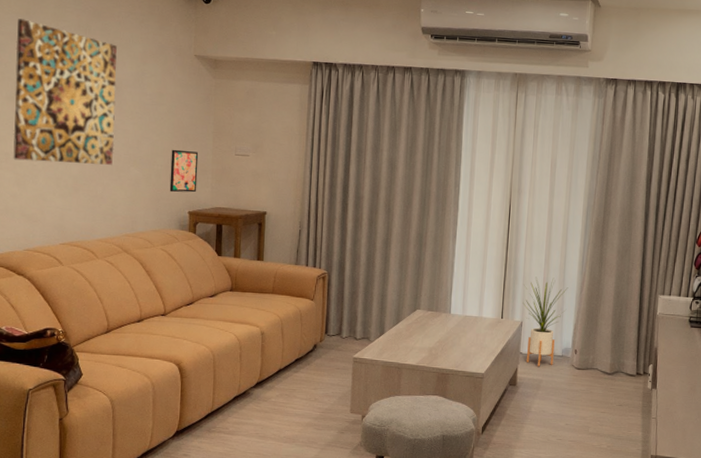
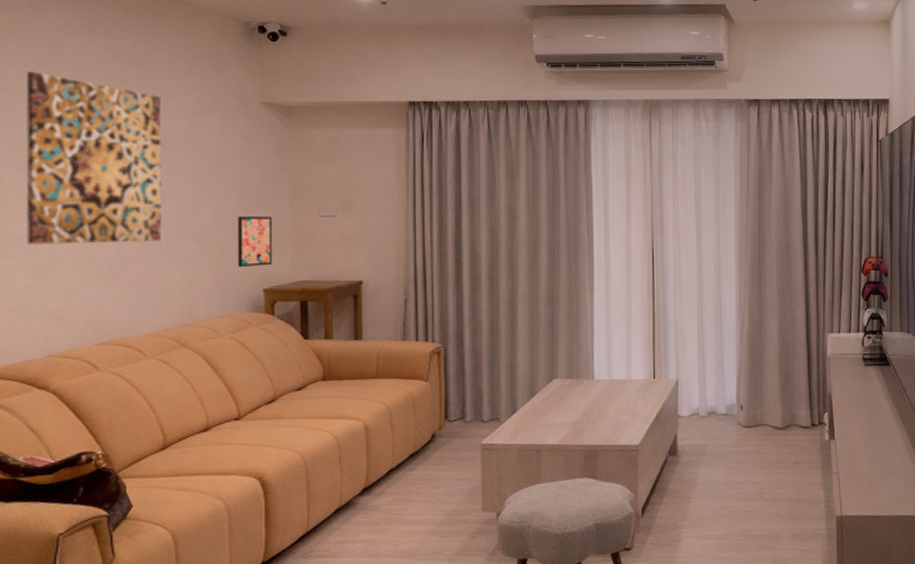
house plant: present [523,276,568,367] -> none [676,325,727,430]

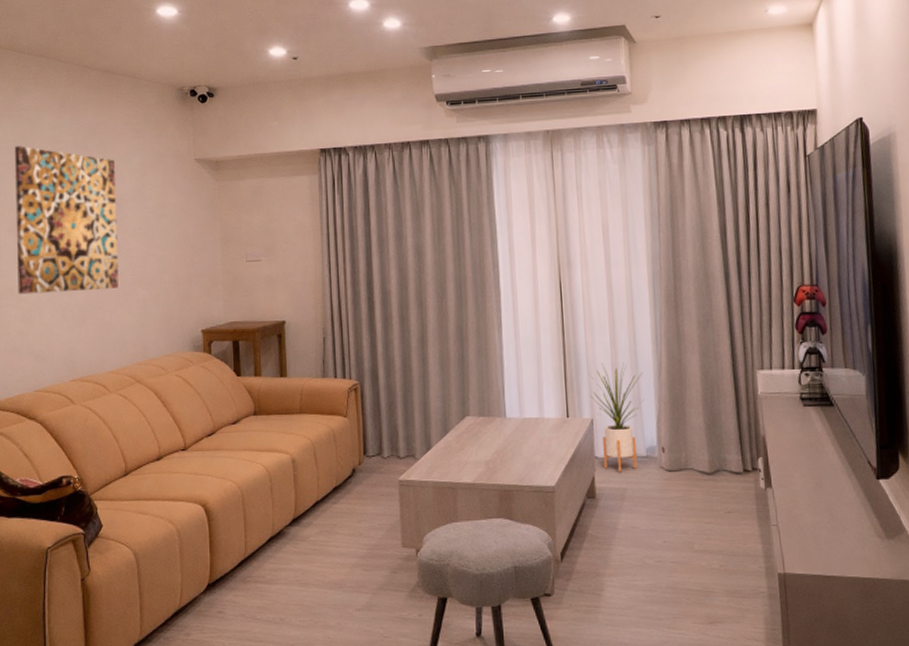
wall art: present [237,215,273,268] -> none [178,263,209,311]
house plant: none [676,325,727,430] -> present [589,362,643,472]

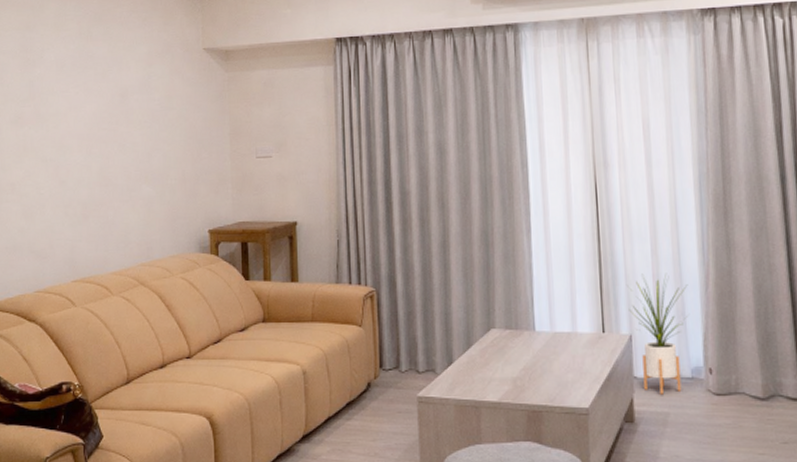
wall art: present [14,146,119,295] -> none [17,34,124,190]

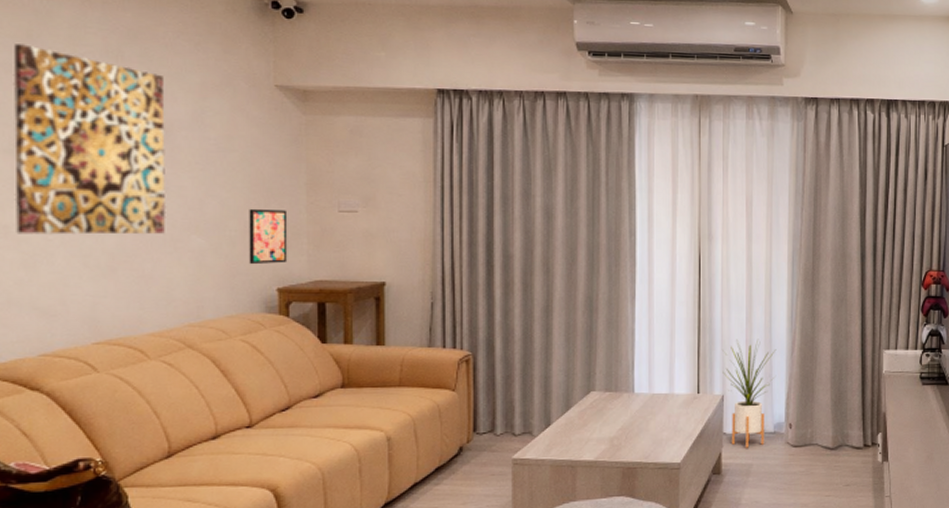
wall art: none [17,34,124,190] -> present [13,44,167,235]
wall art: none [185,158,216,210] -> present [249,208,288,265]

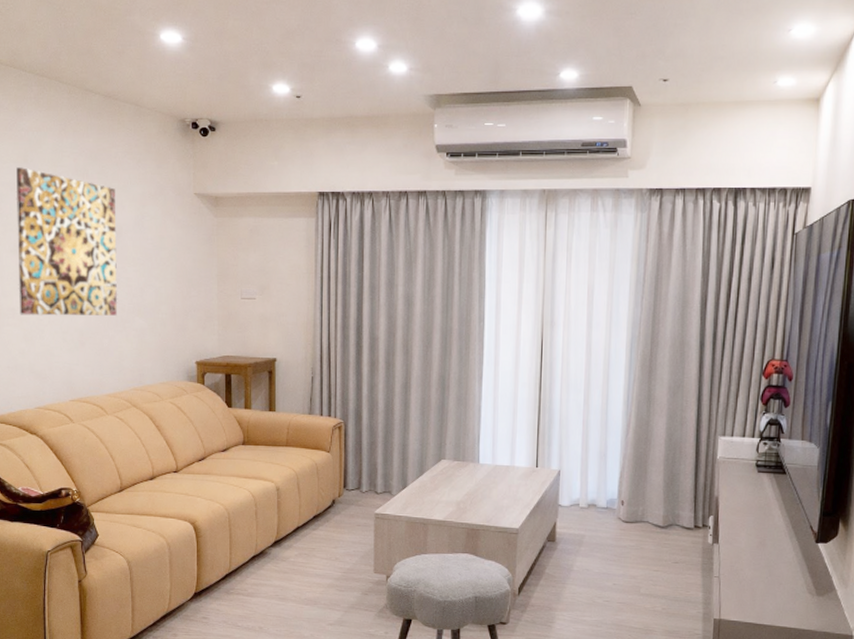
wall art: present [249,208,288,265] -> none [175,296,204,342]
house plant: present [722,339,777,448] -> none [560,419,612,520]

